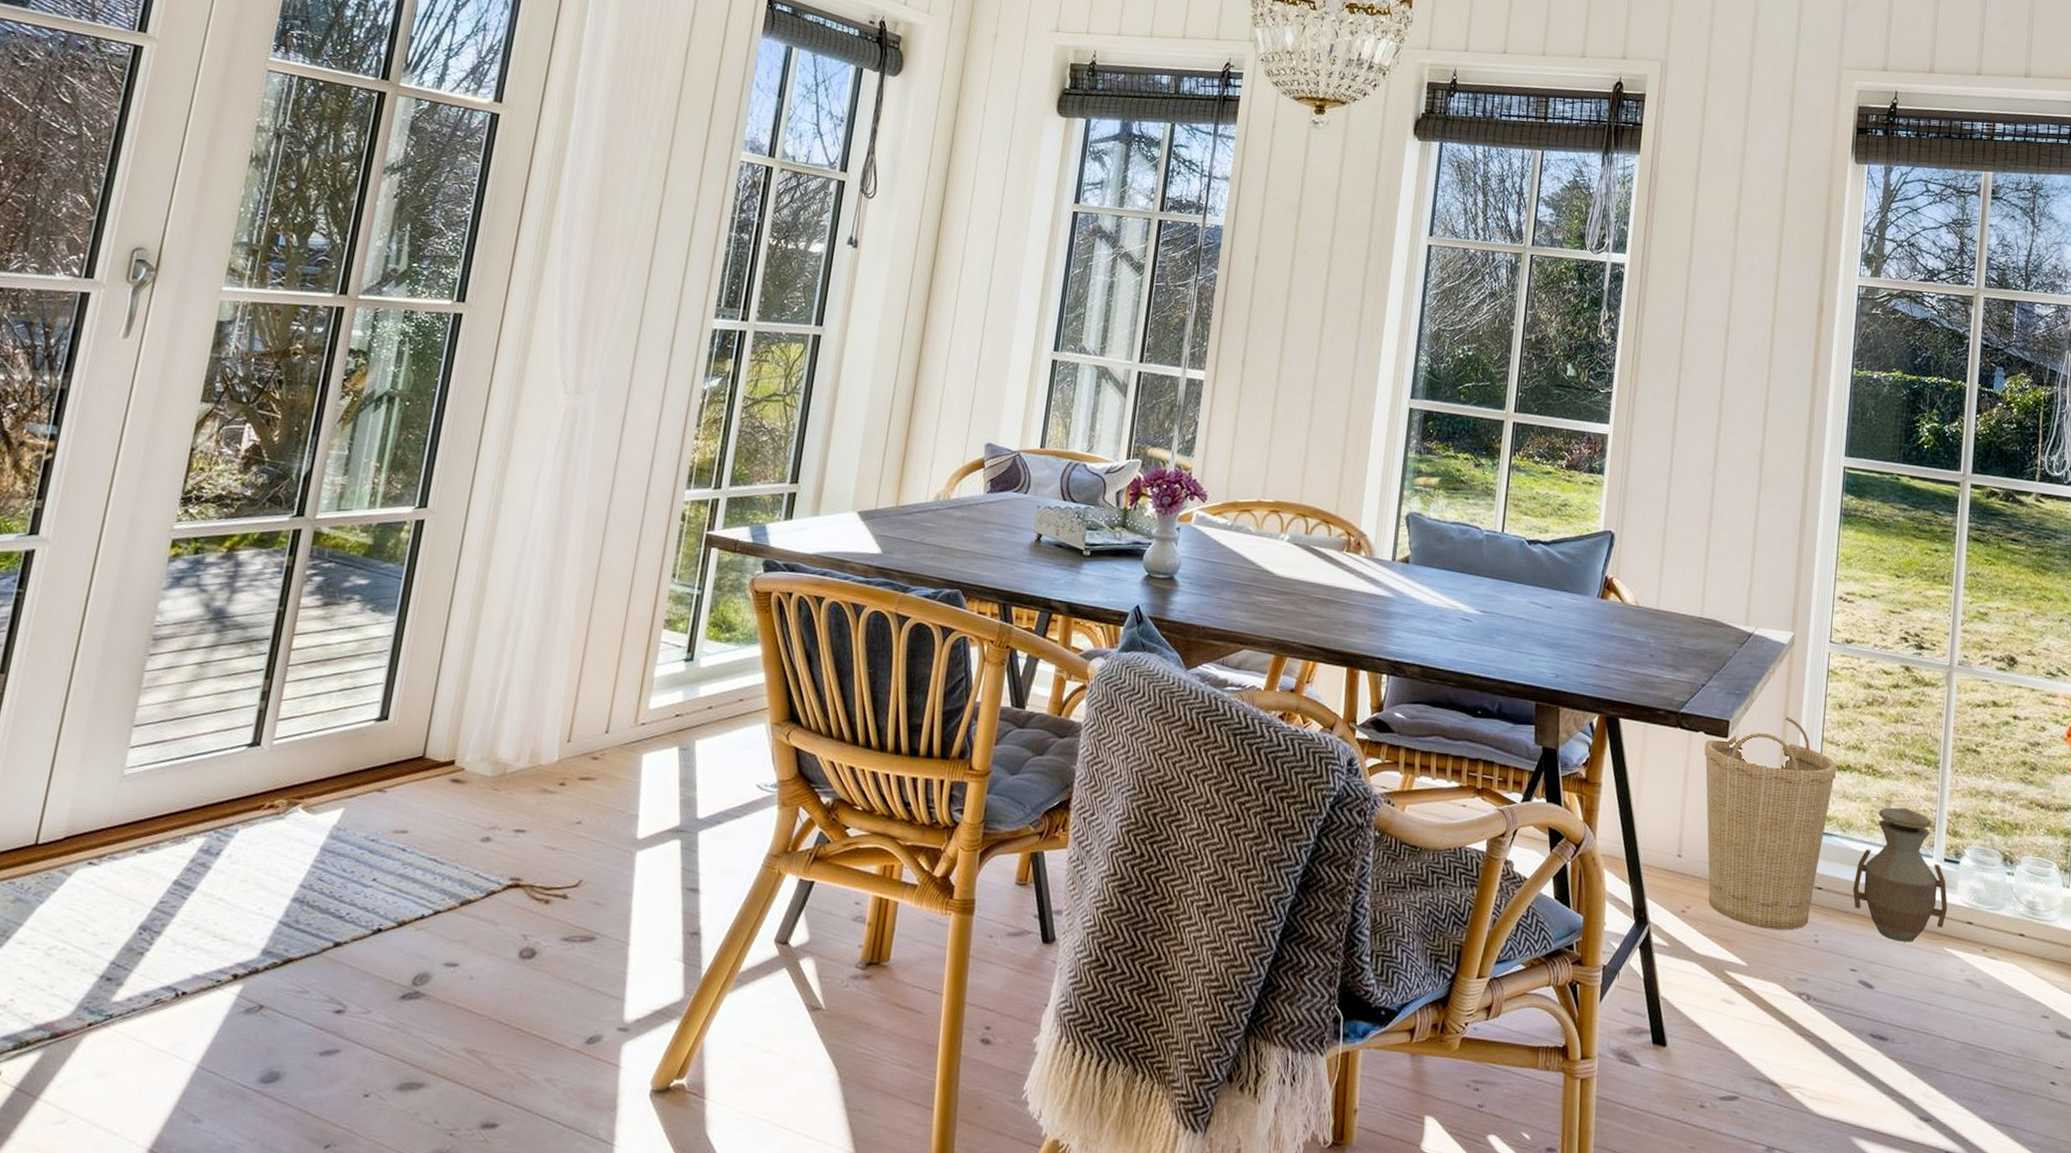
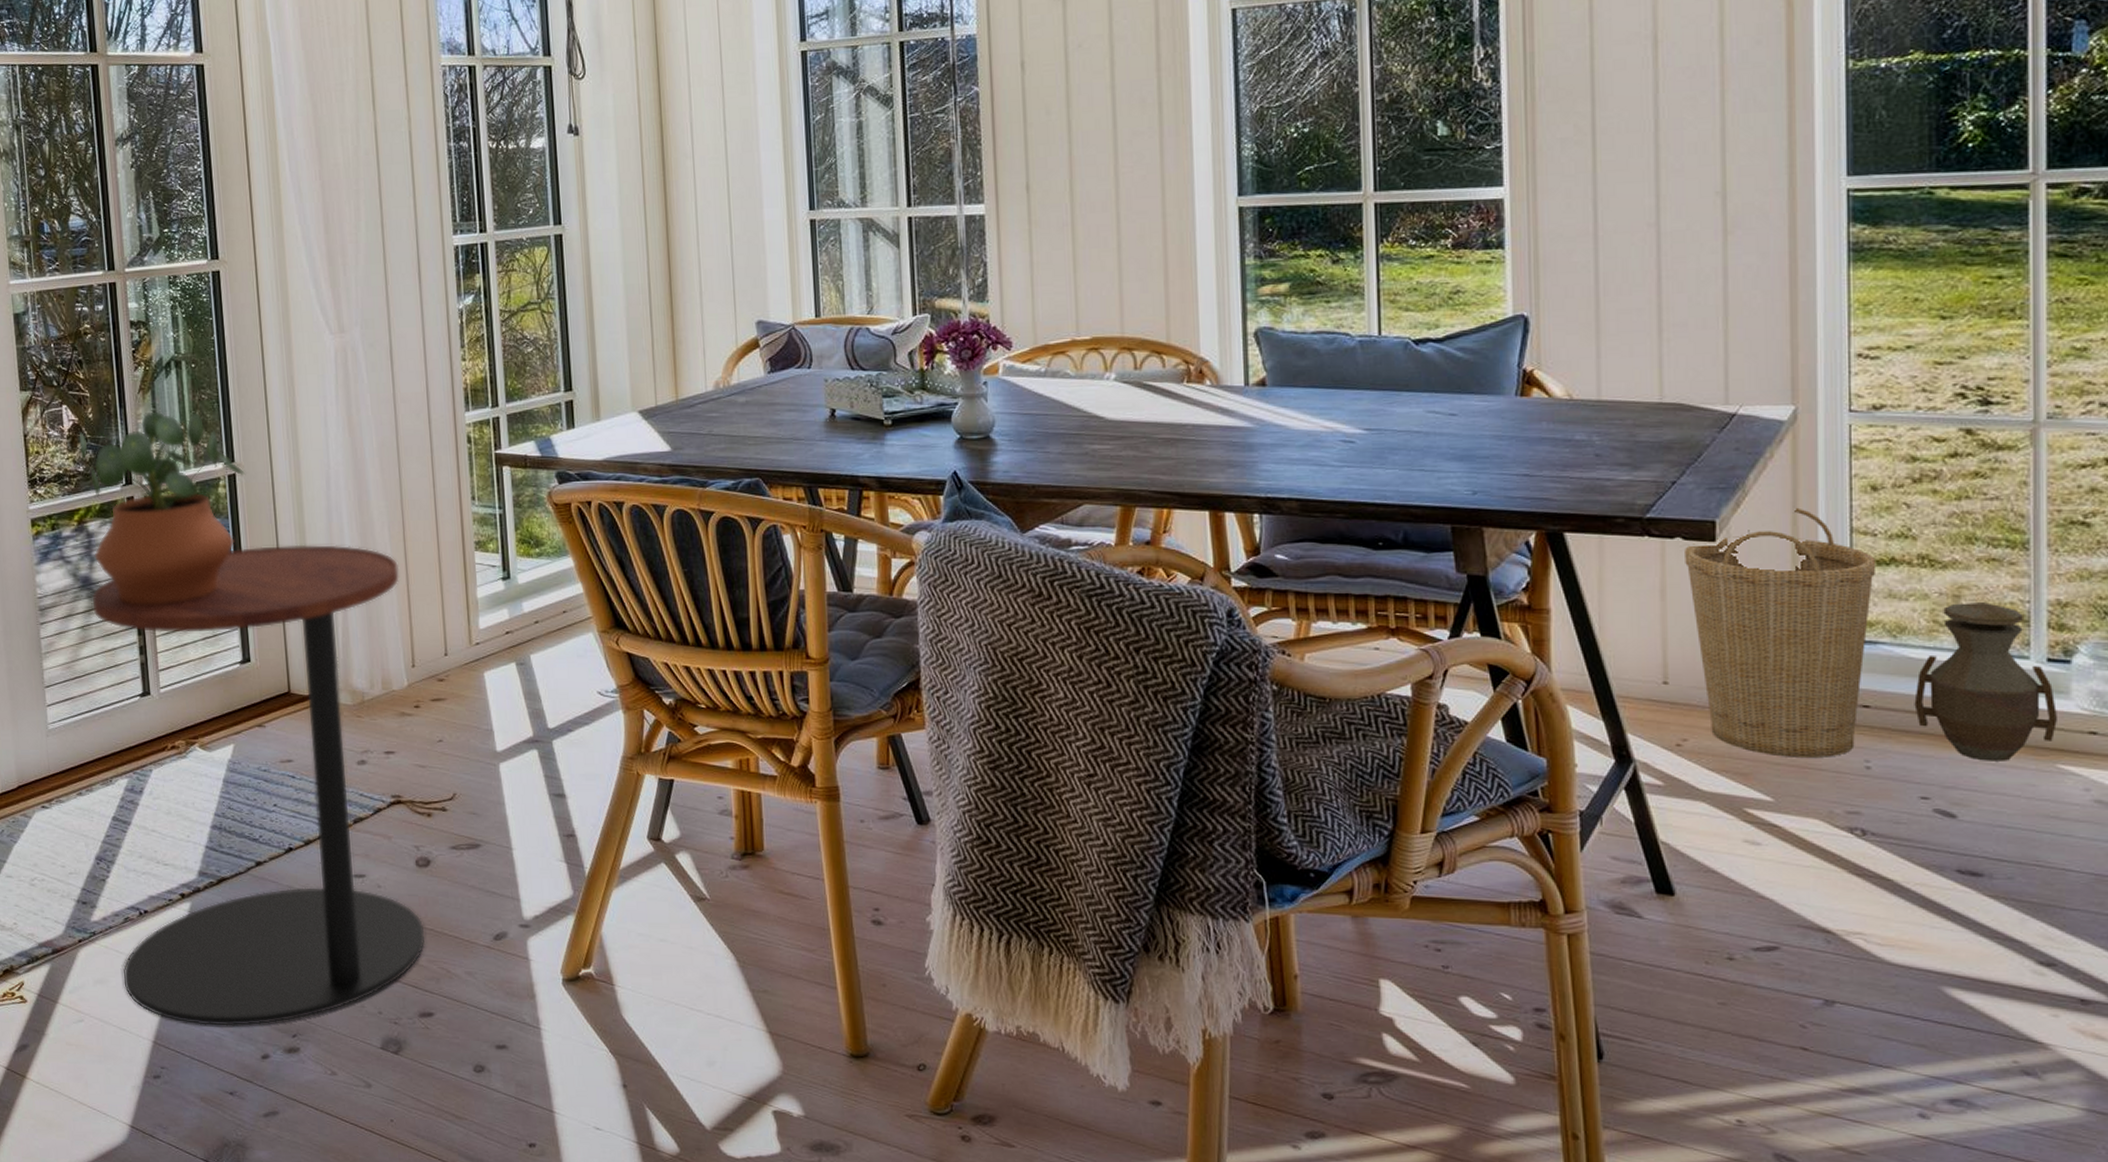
side table: none [130,598,579,1134] -> present [91,545,425,1026]
potted plant: none [236,443,436,649] -> present [79,411,246,606]

